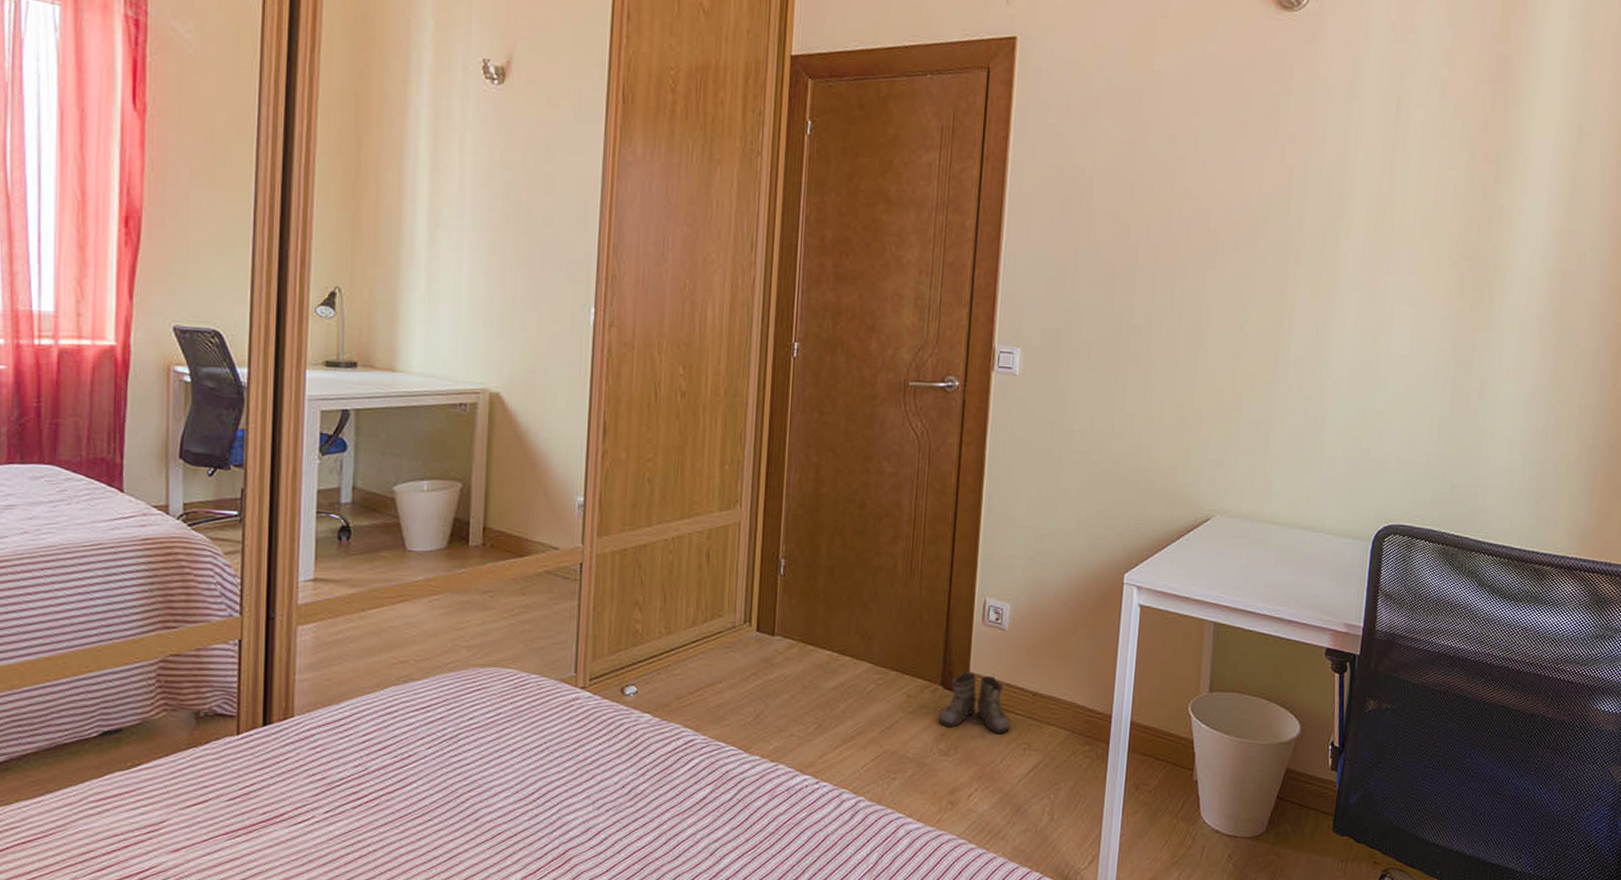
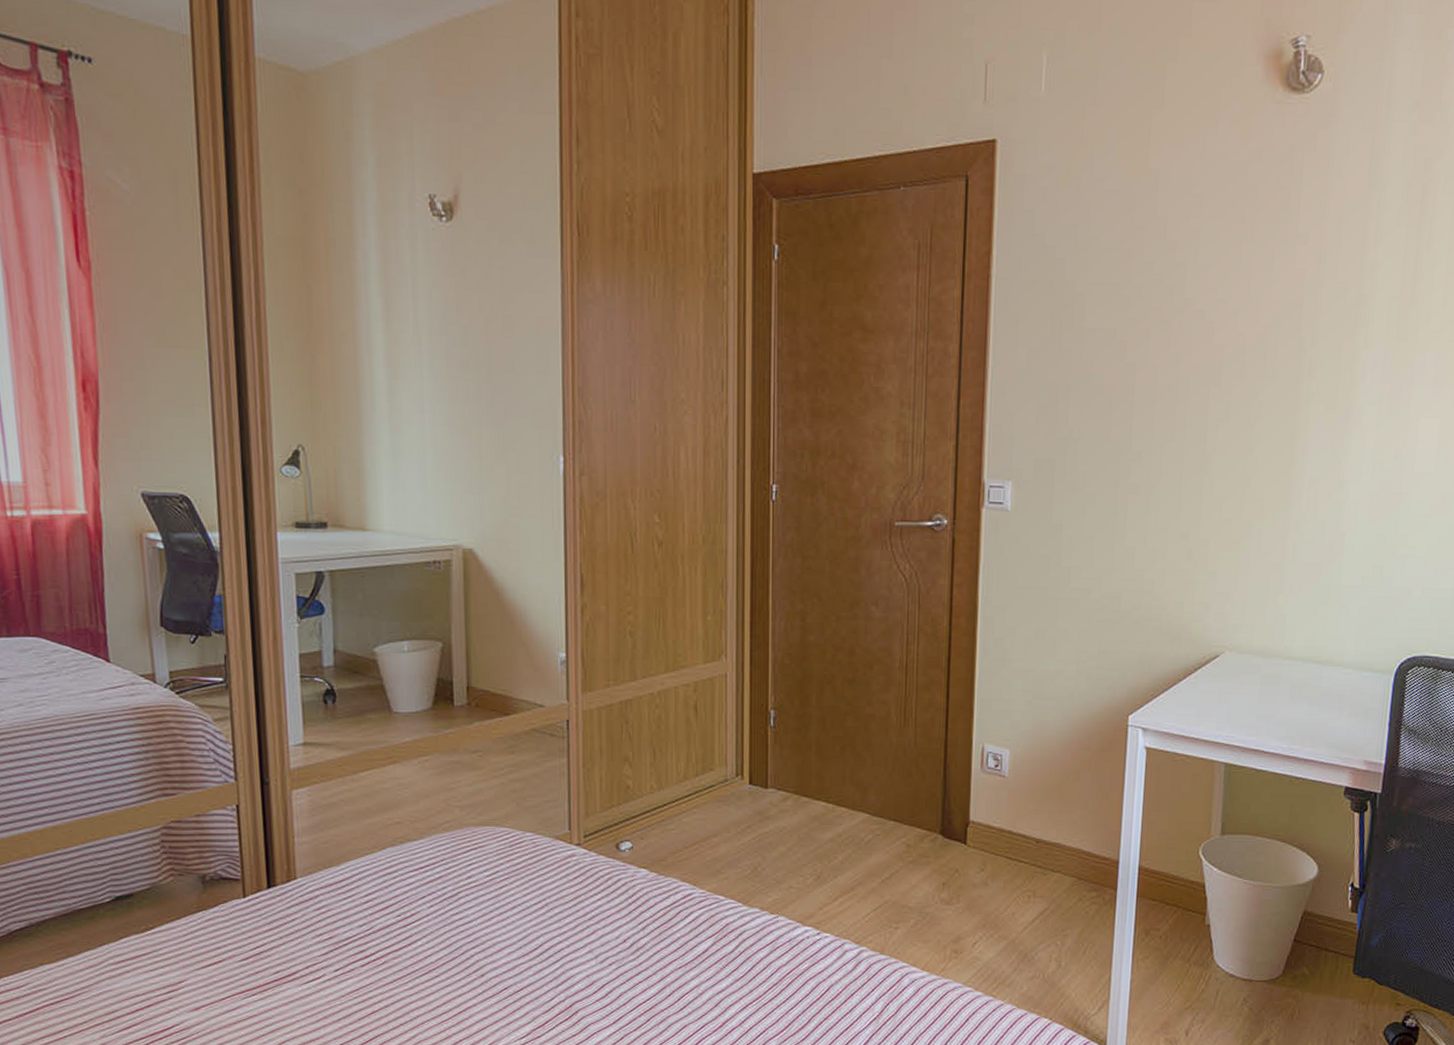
boots: present [938,672,1010,734] -> none [939,820,1014,881]

